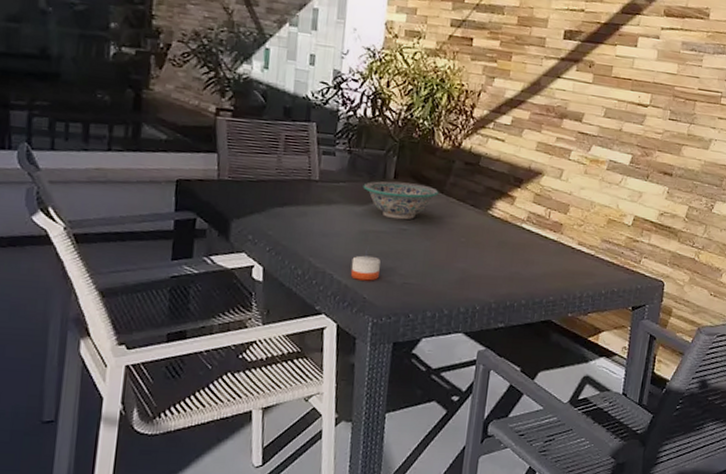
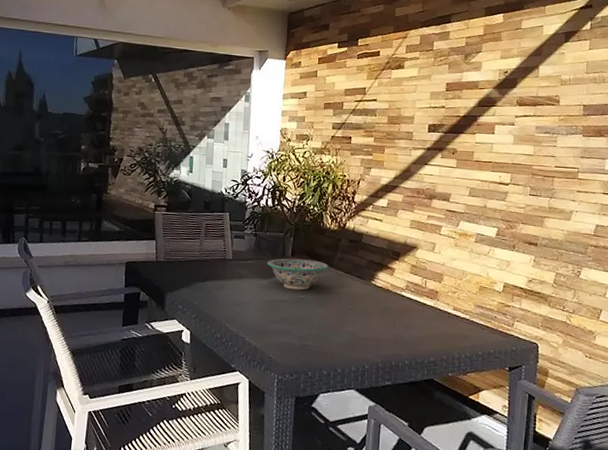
candle: present [350,254,381,281] -> none [259,320,283,343]

